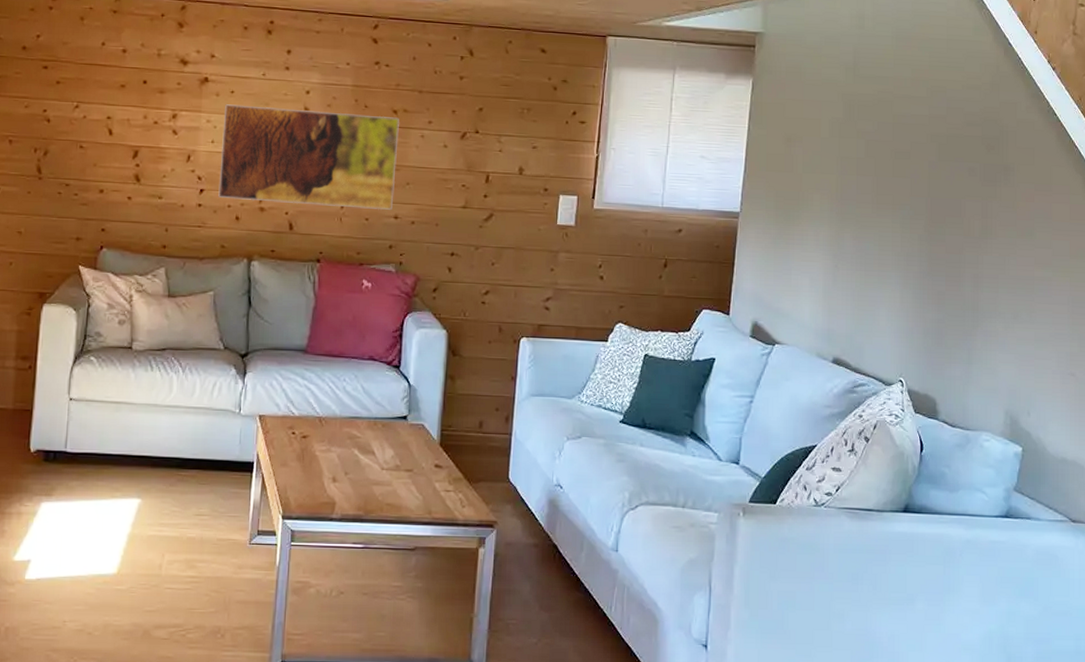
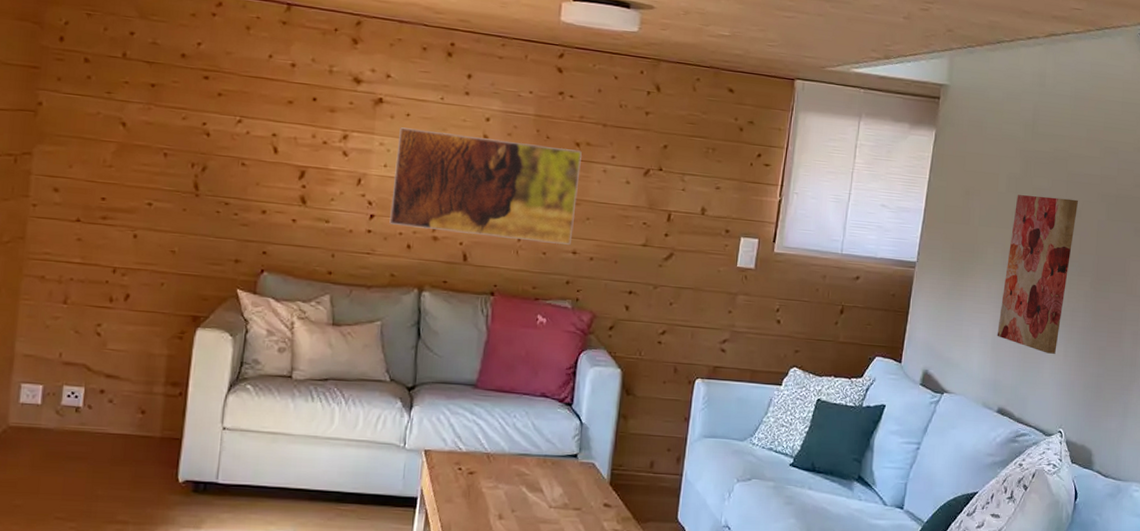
wall art: none [828,139,906,301] -> present [997,195,1078,354]

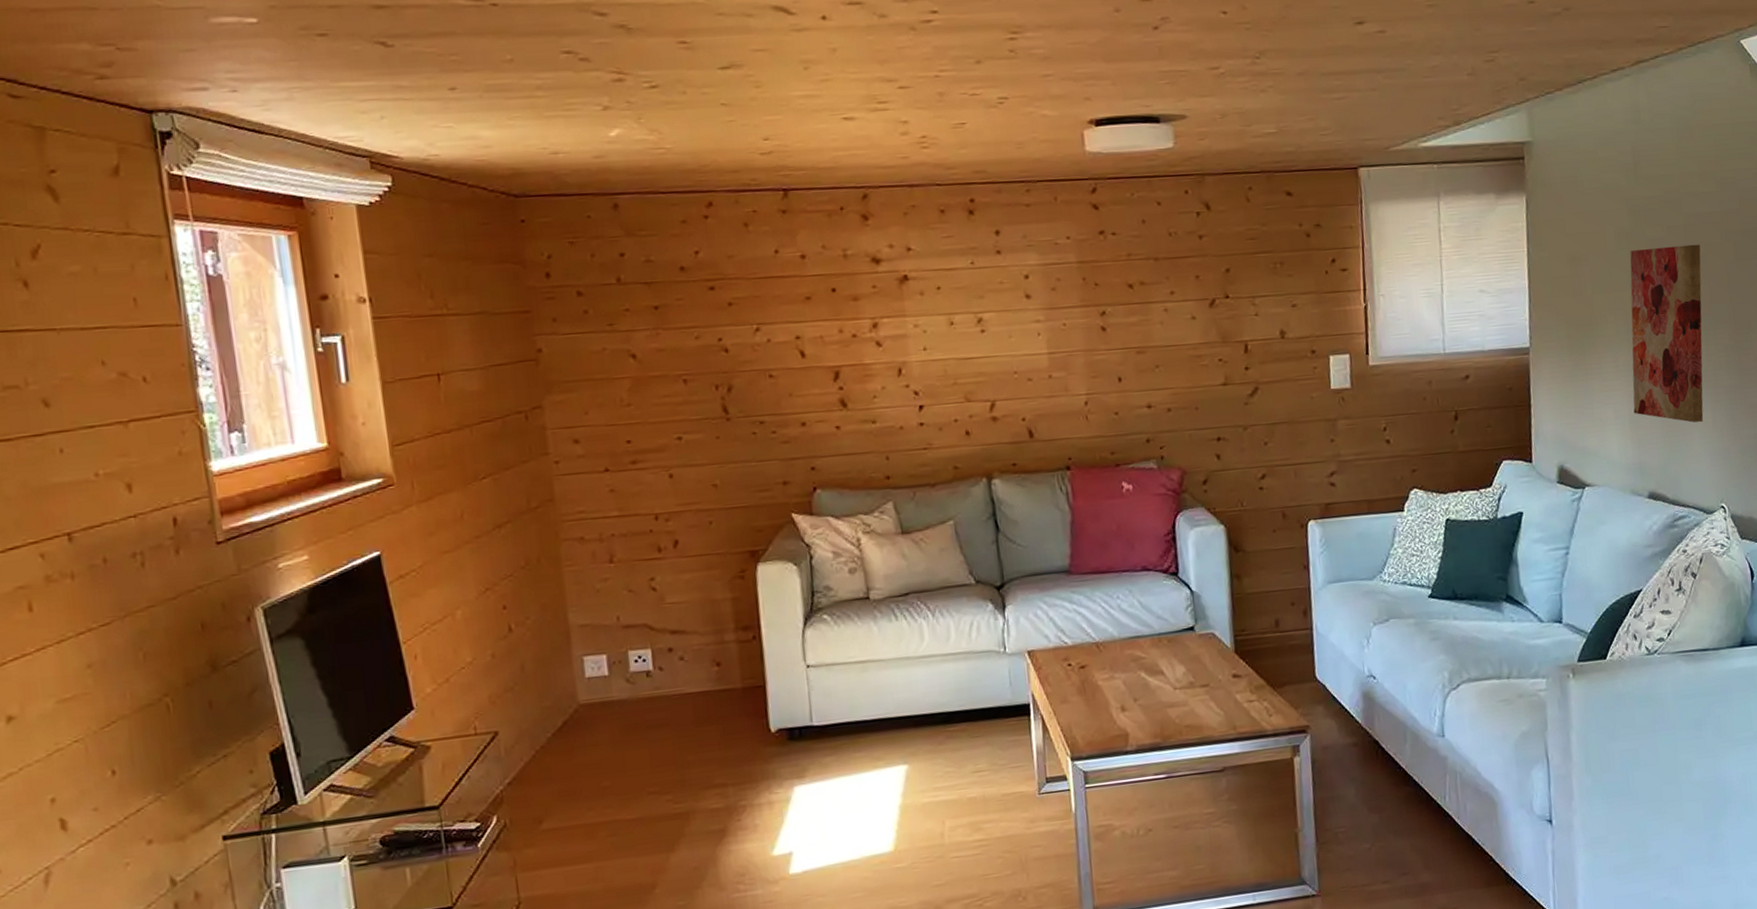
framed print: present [389,127,582,245] -> none [932,292,1144,412]

